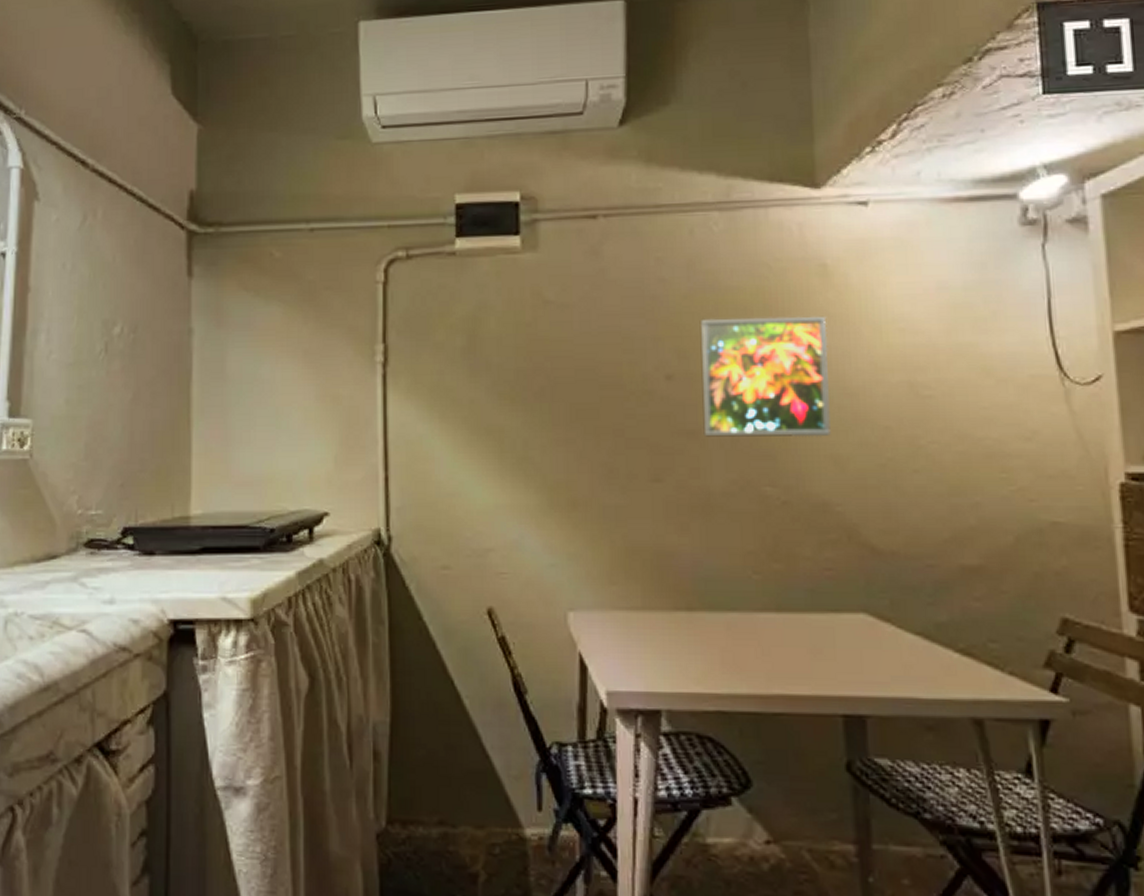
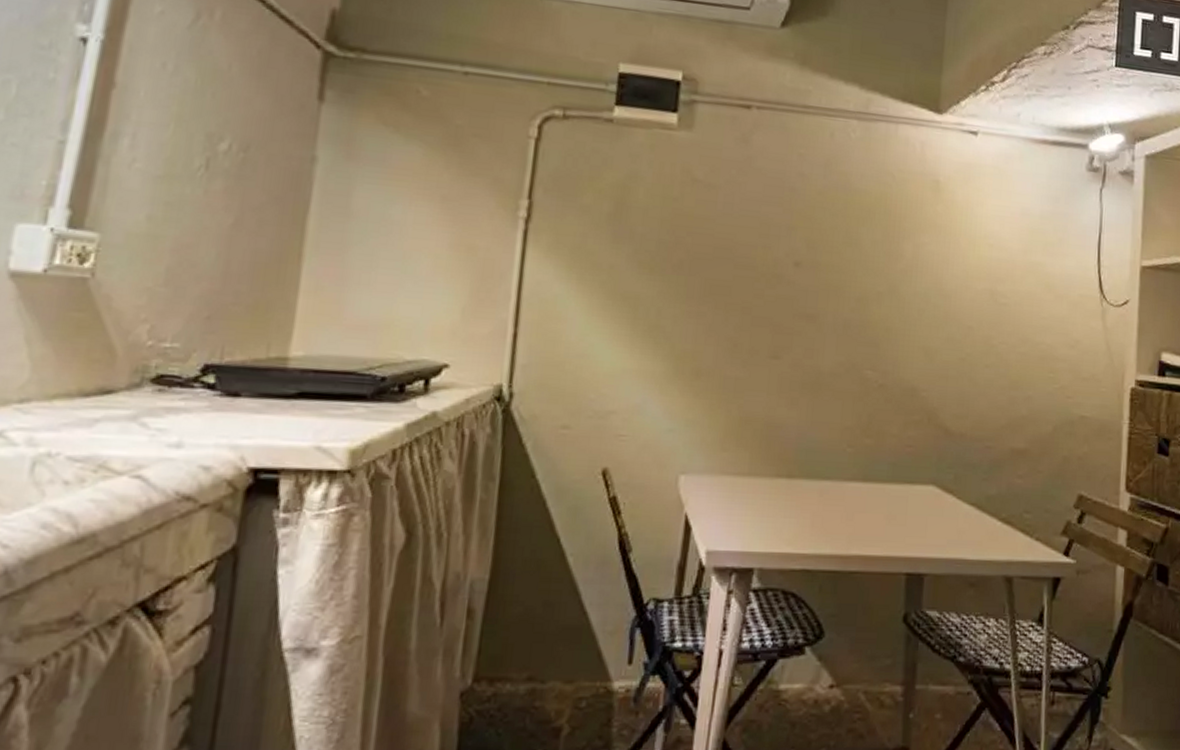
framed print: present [700,316,831,438] -> none [821,214,934,331]

